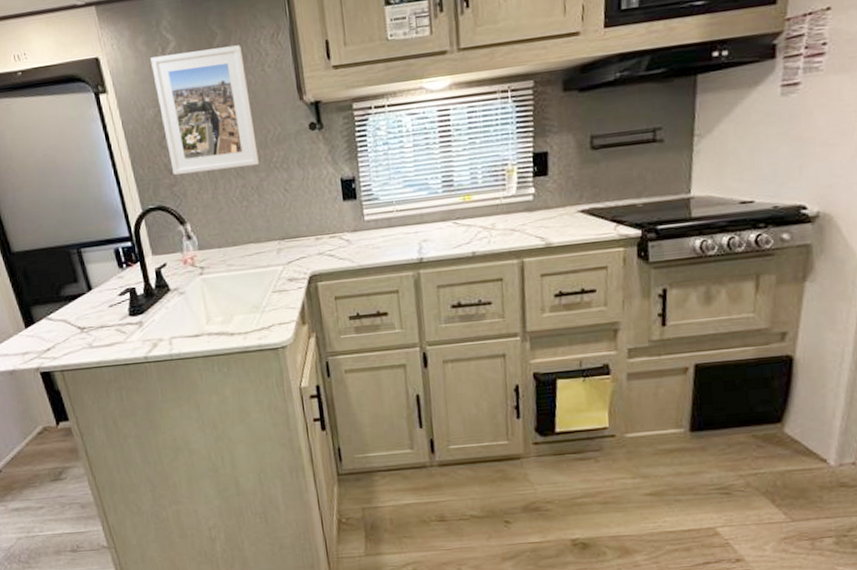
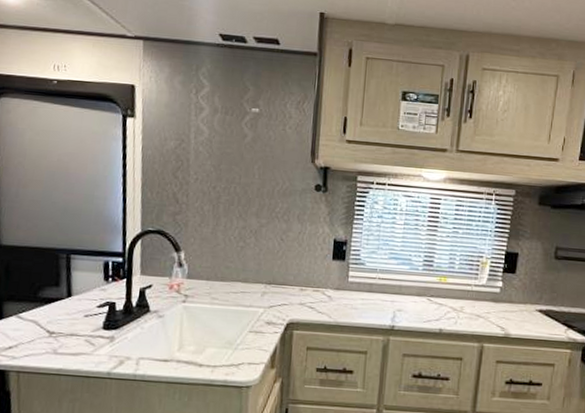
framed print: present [150,45,259,175] -> none [179,96,269,212]

